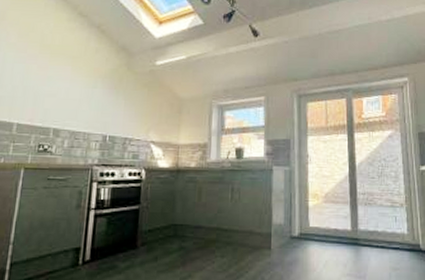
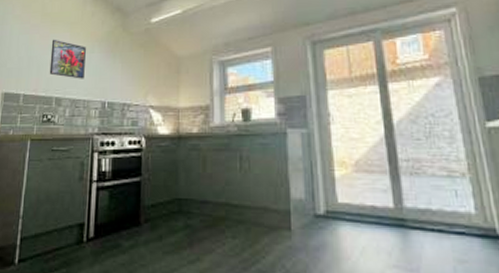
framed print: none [47,71,88,113] -> present [49,39,86,79]

